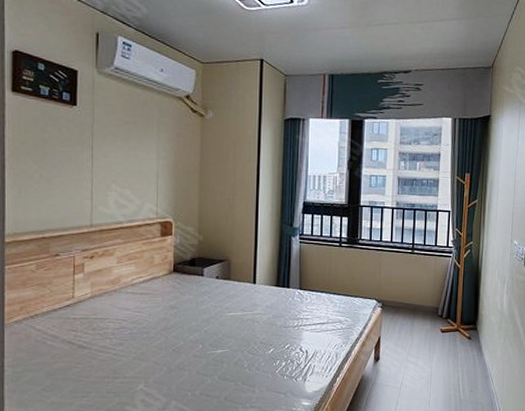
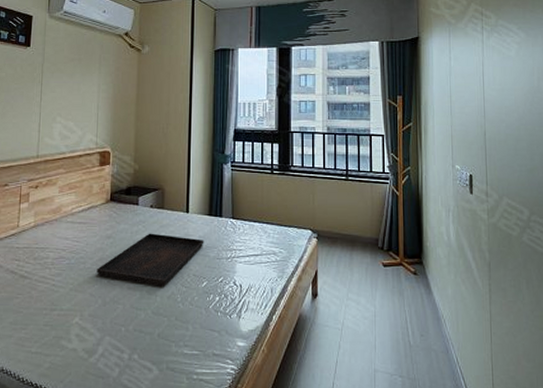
serving tray: none [161,303,271,354] -> present [97,233,204,286]

